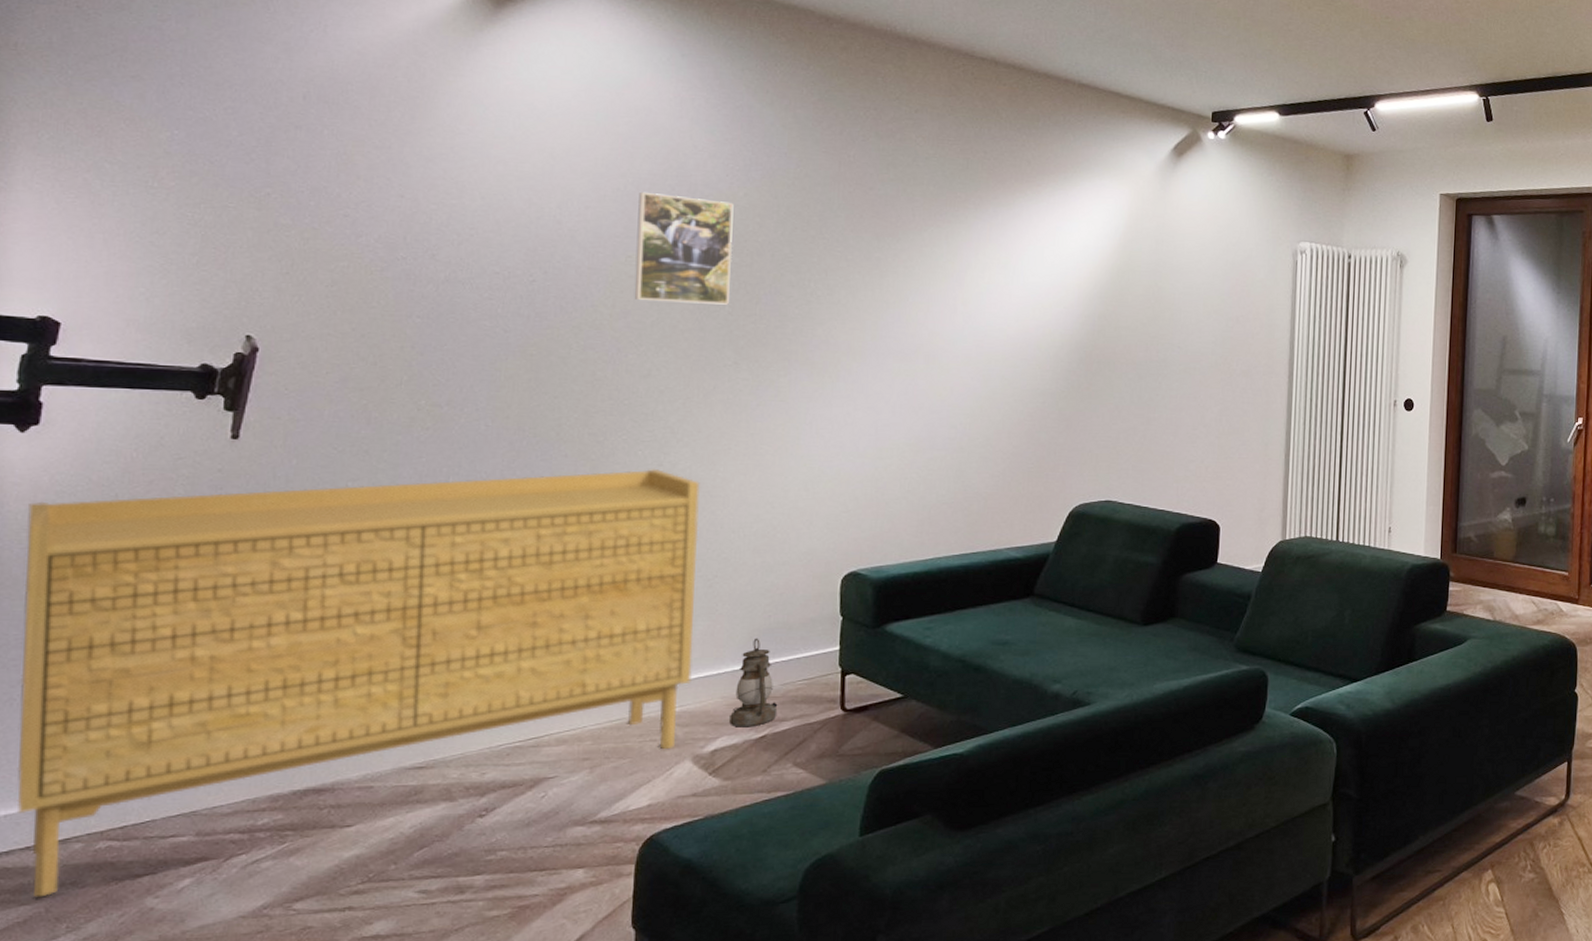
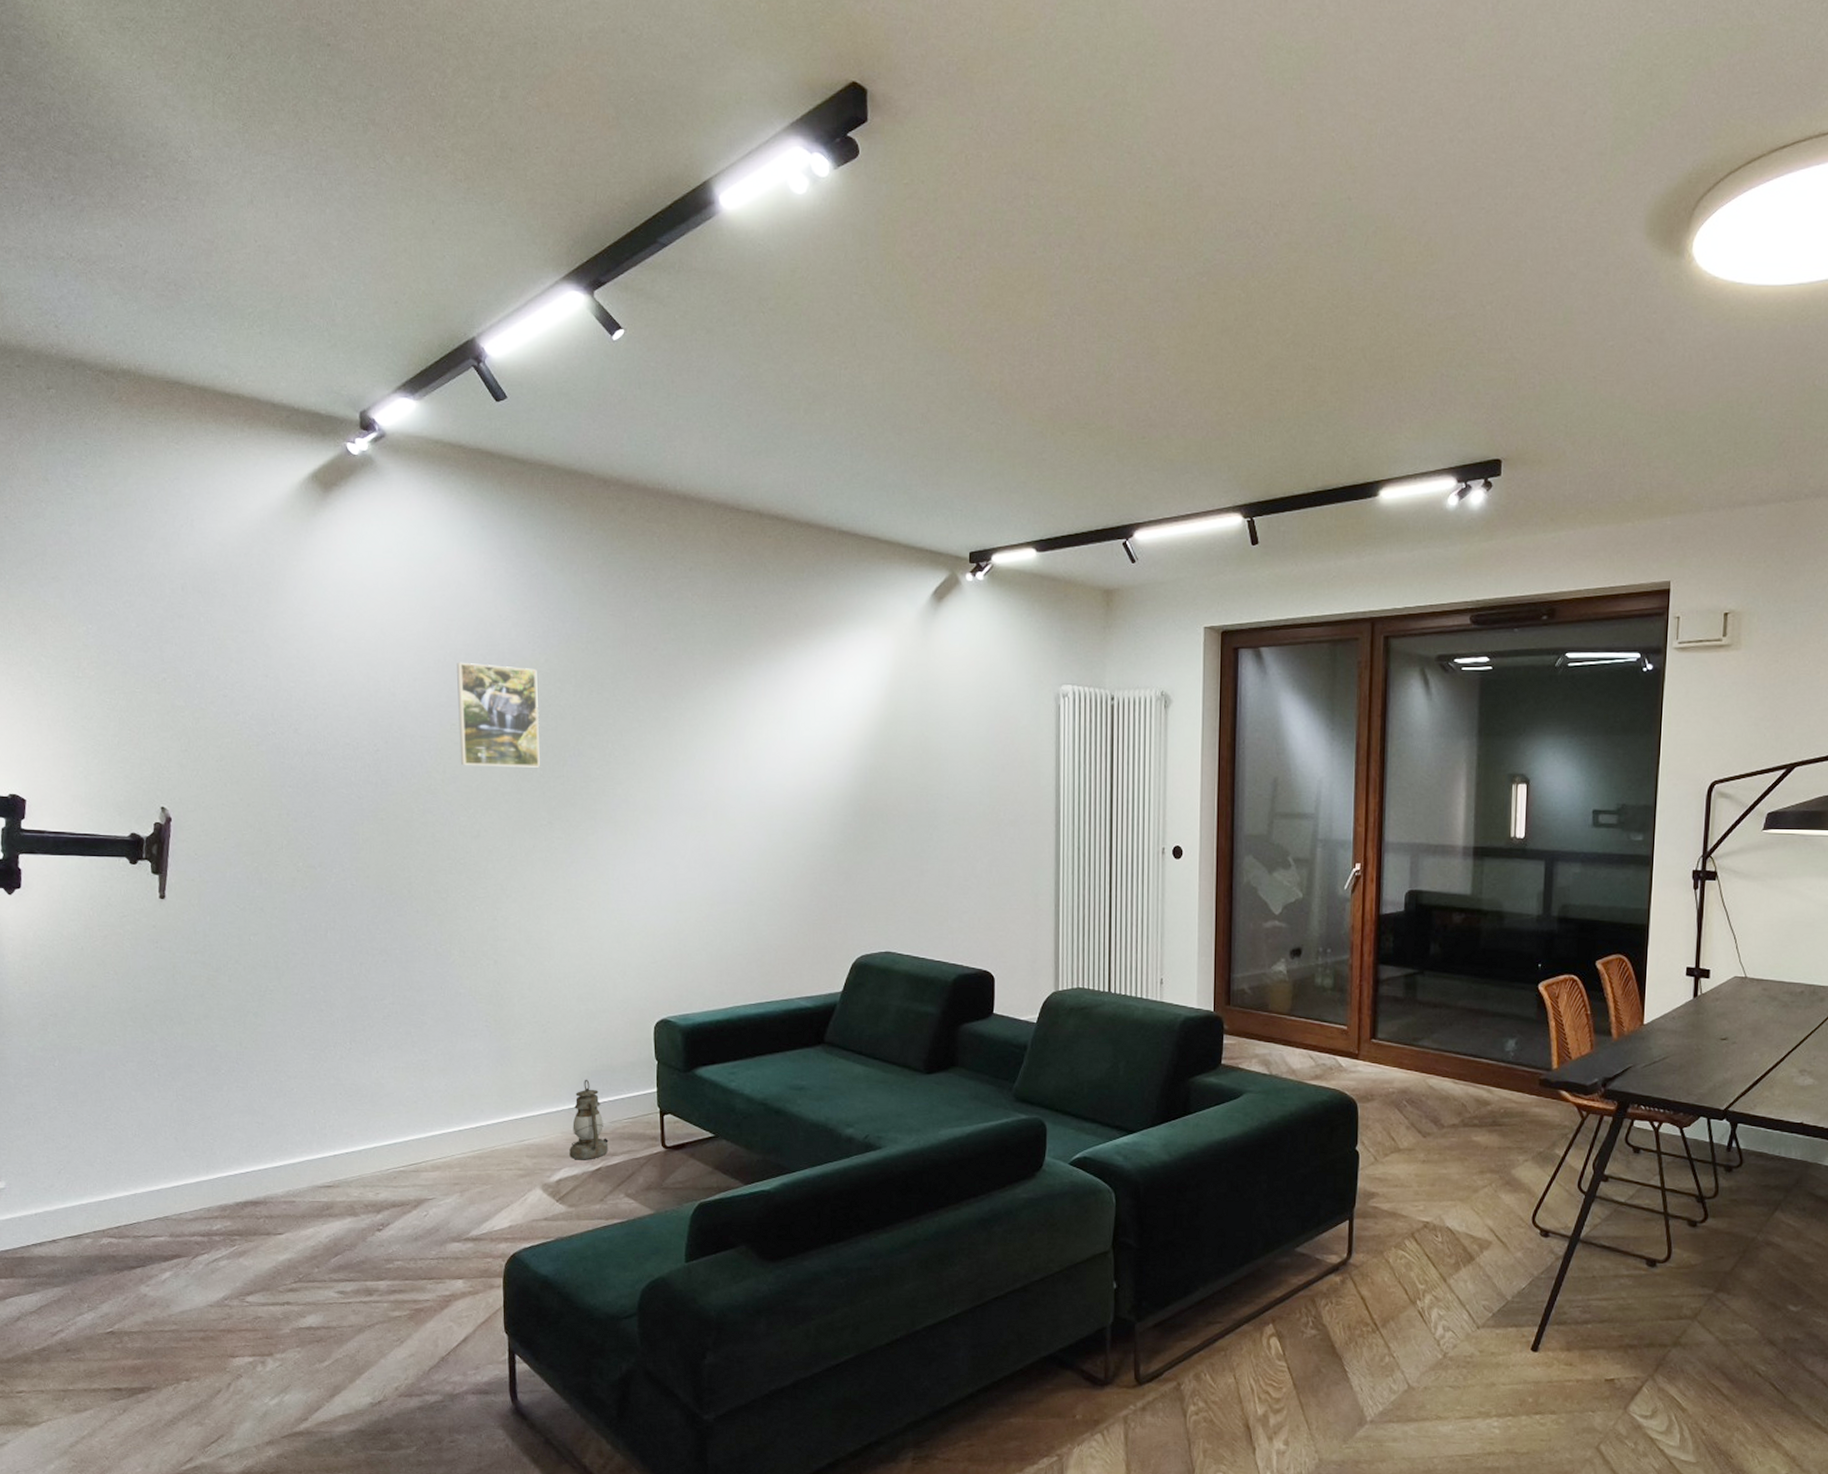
sideboard: present [17,468,700,898] -> none [22,922,535,1281]

